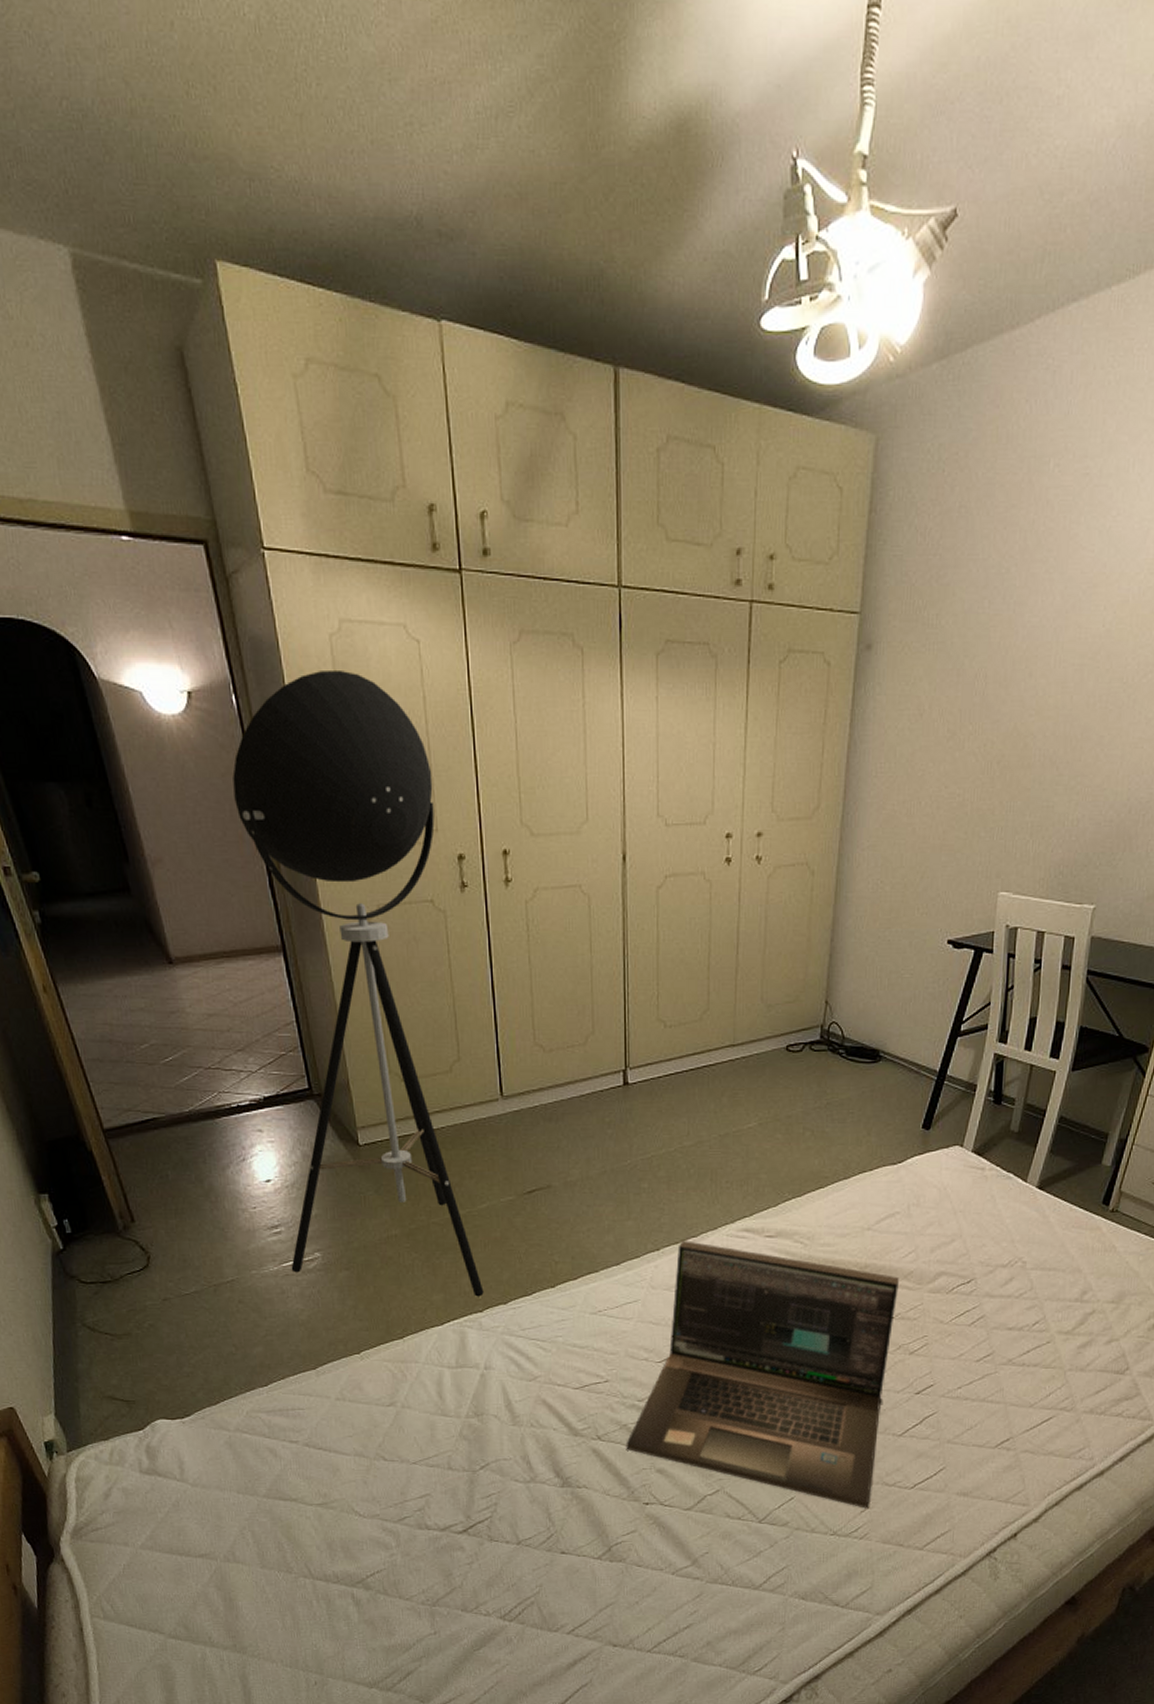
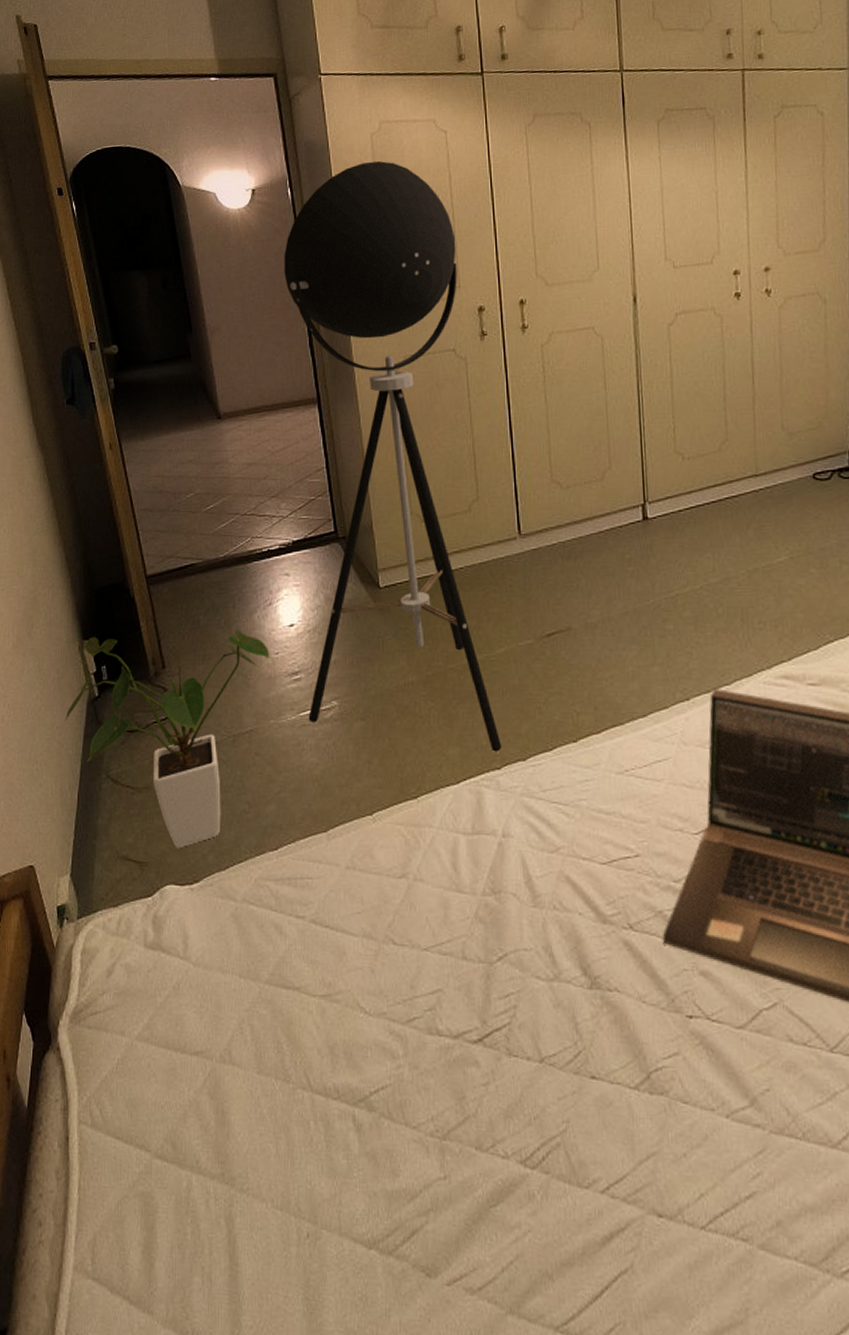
house plant: none [28,1184,248,1388] -> present [64,629,270,849]

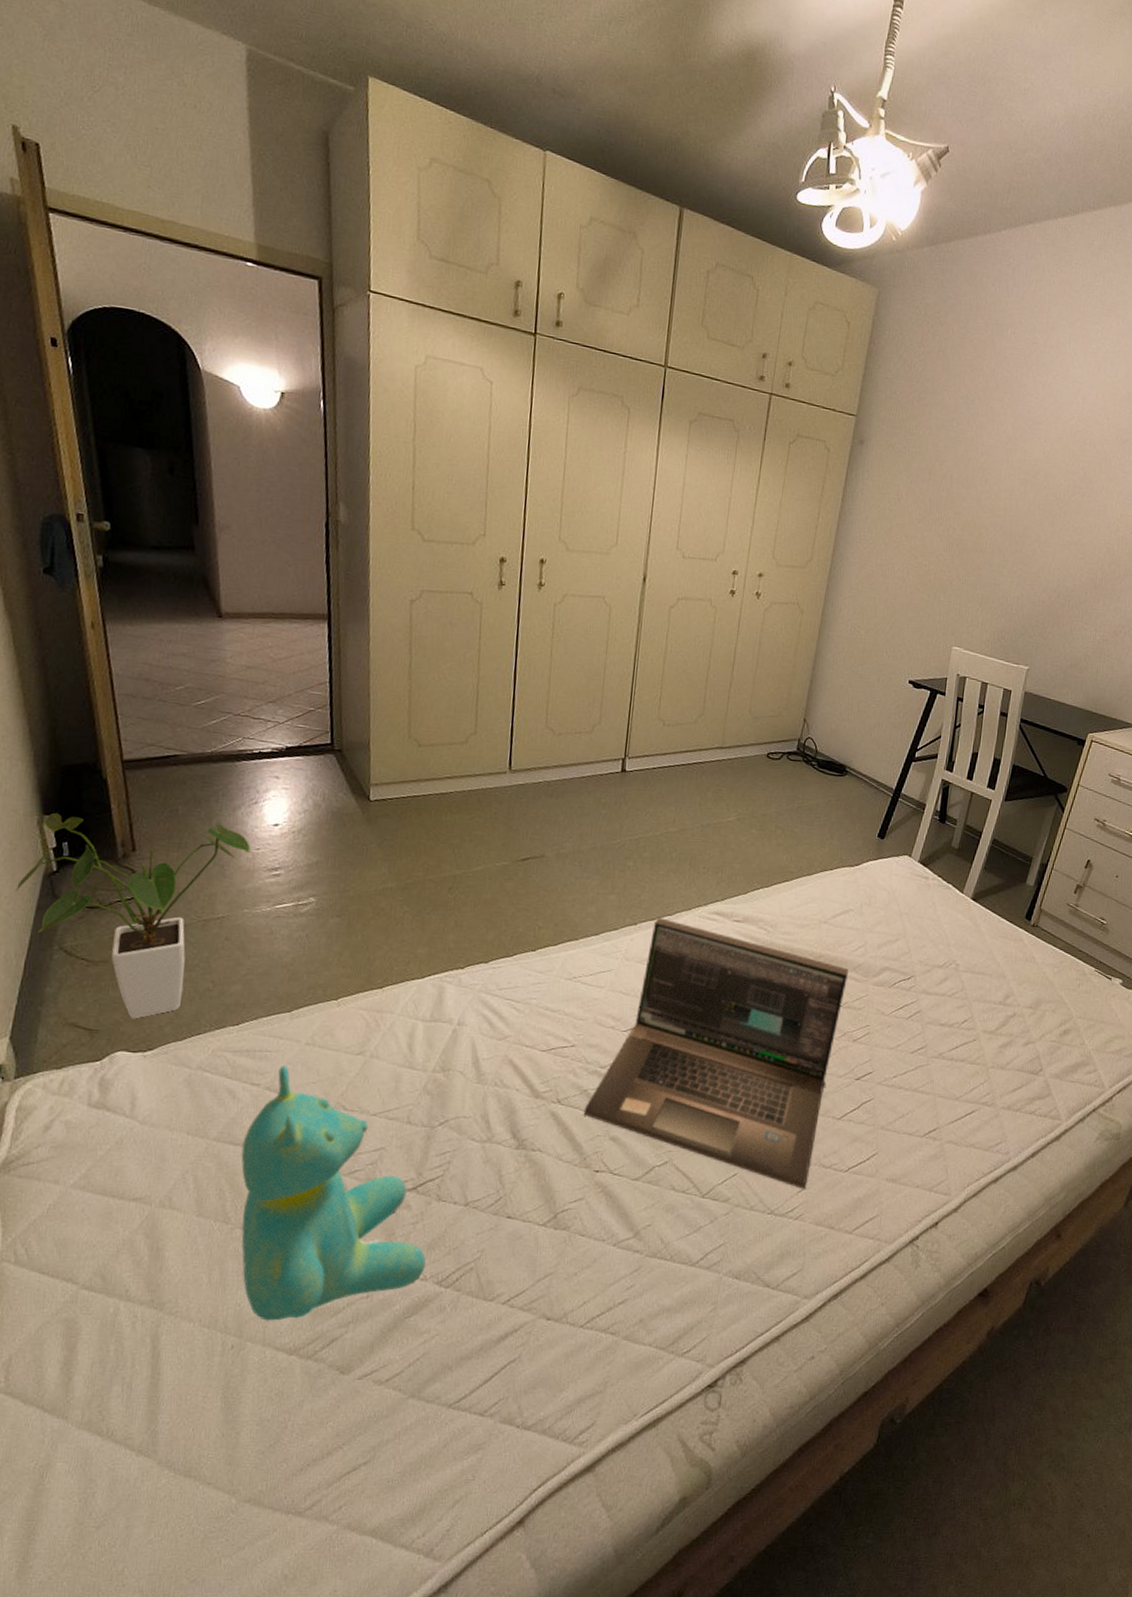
floor lamp: present [284,160,502,752] -> none [283,393,488,954]
teddy bear: none [294,894,505,1205] -> present [241,1065,426,1321]

